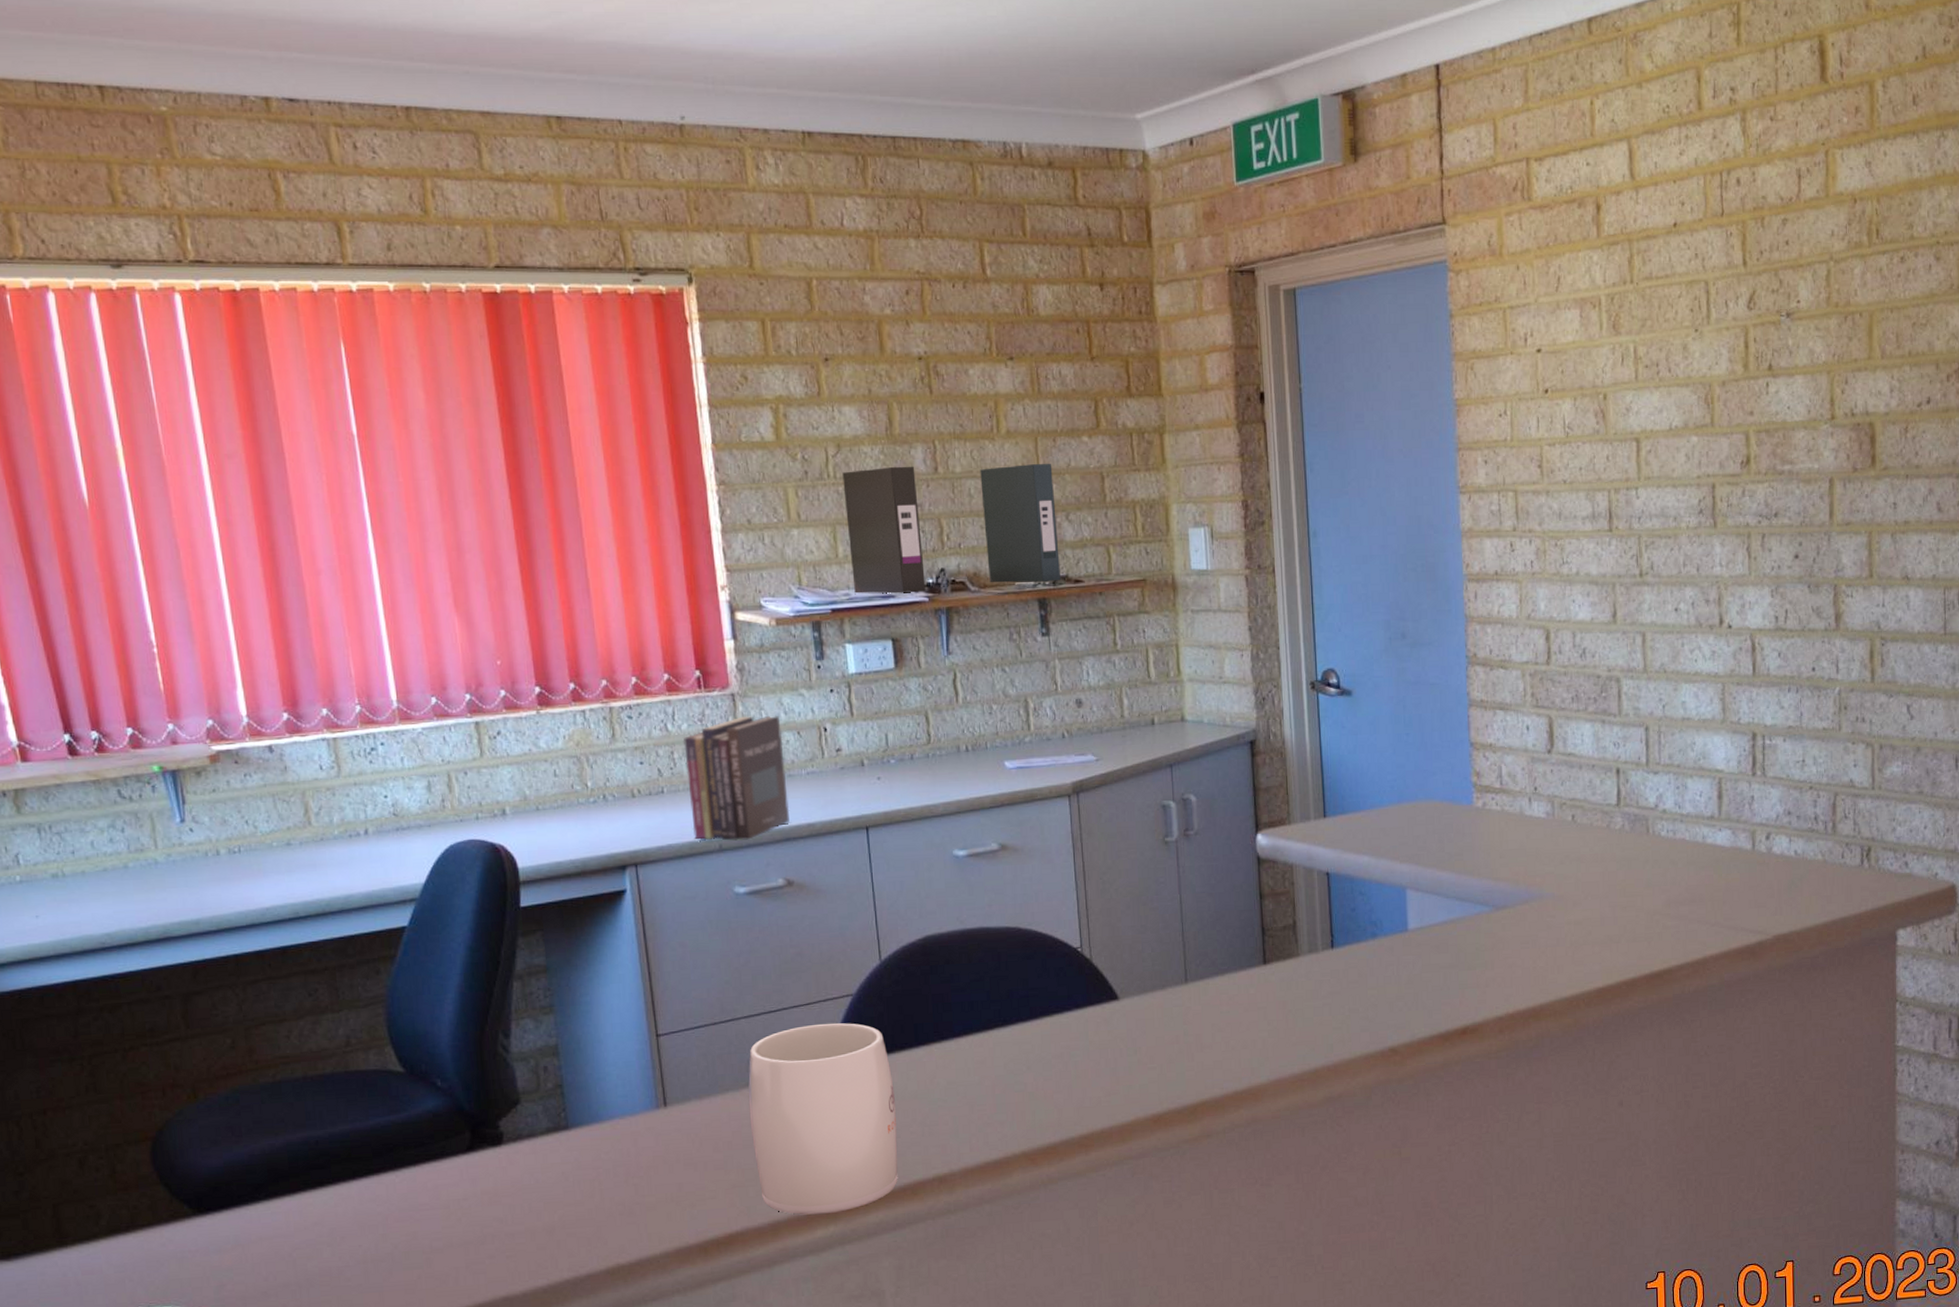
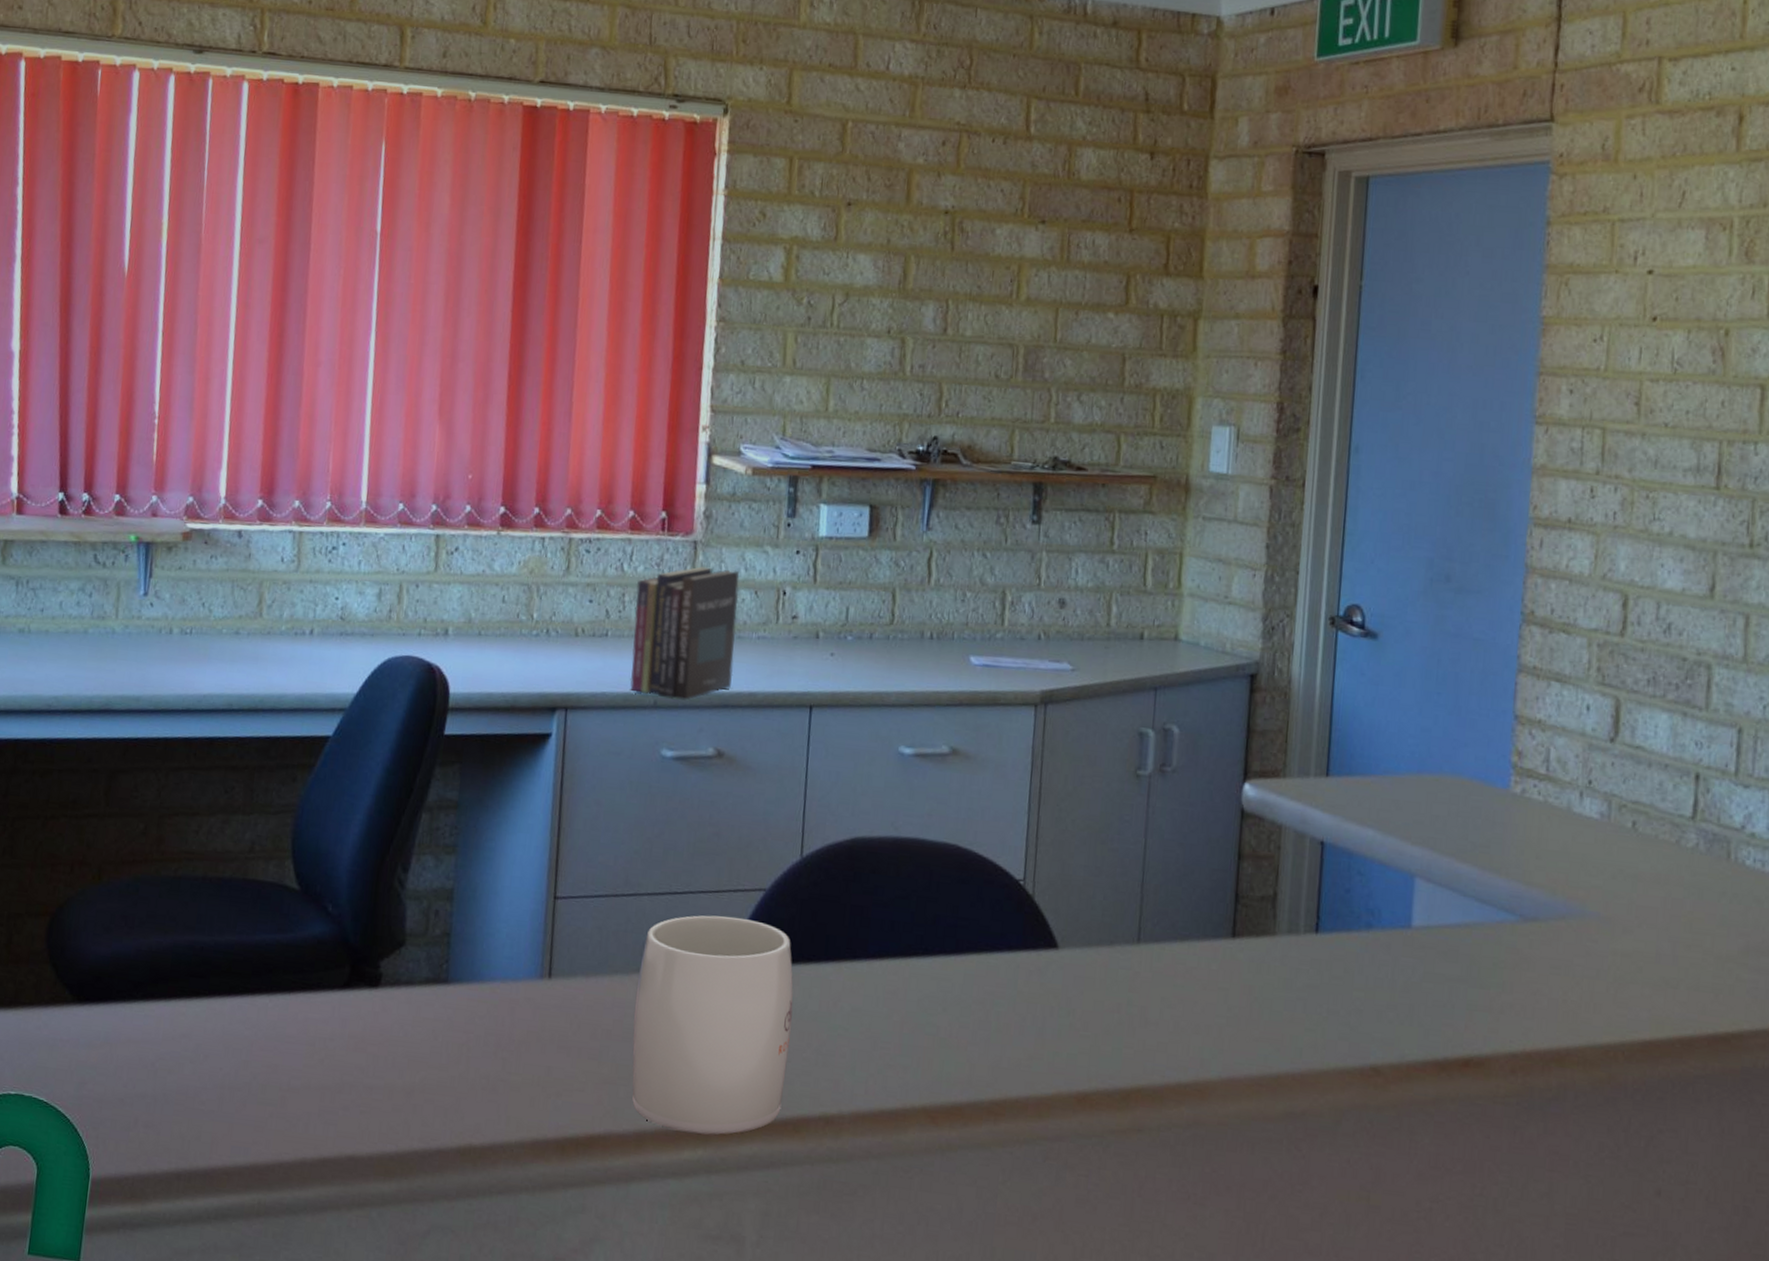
binder: present [842,466,926,594] -> none [839,322,923,459]
binder: present [980,463,1061,583] -> none [984,335,1071,466]

